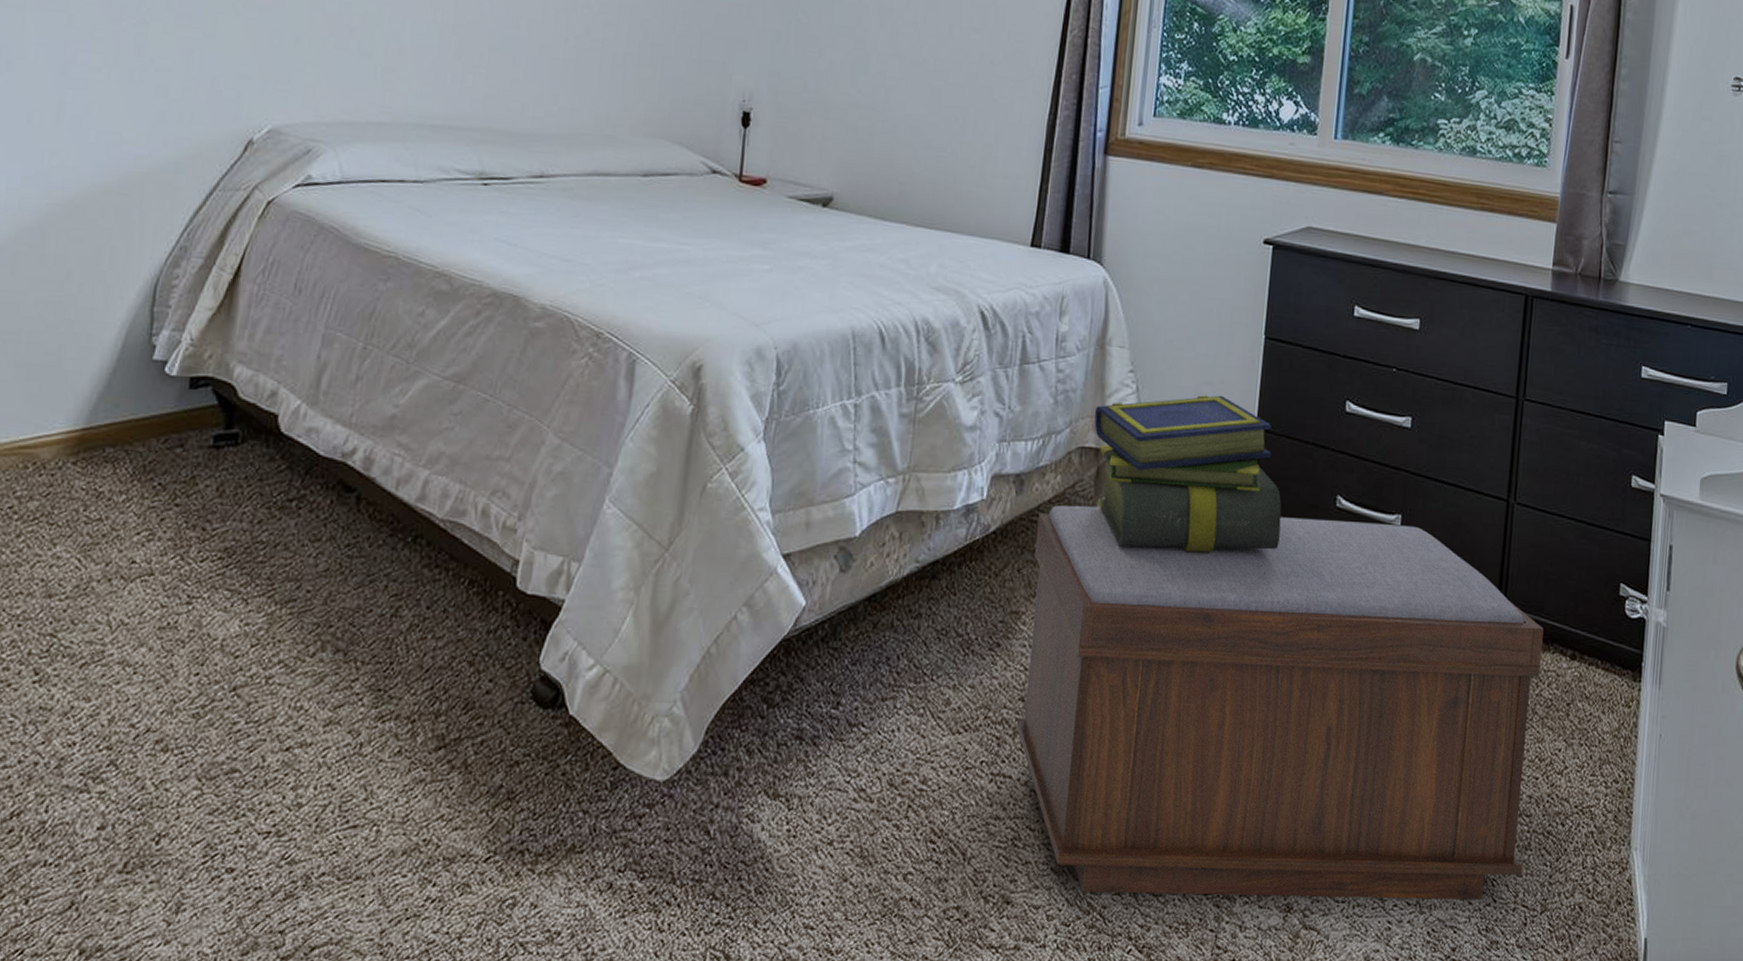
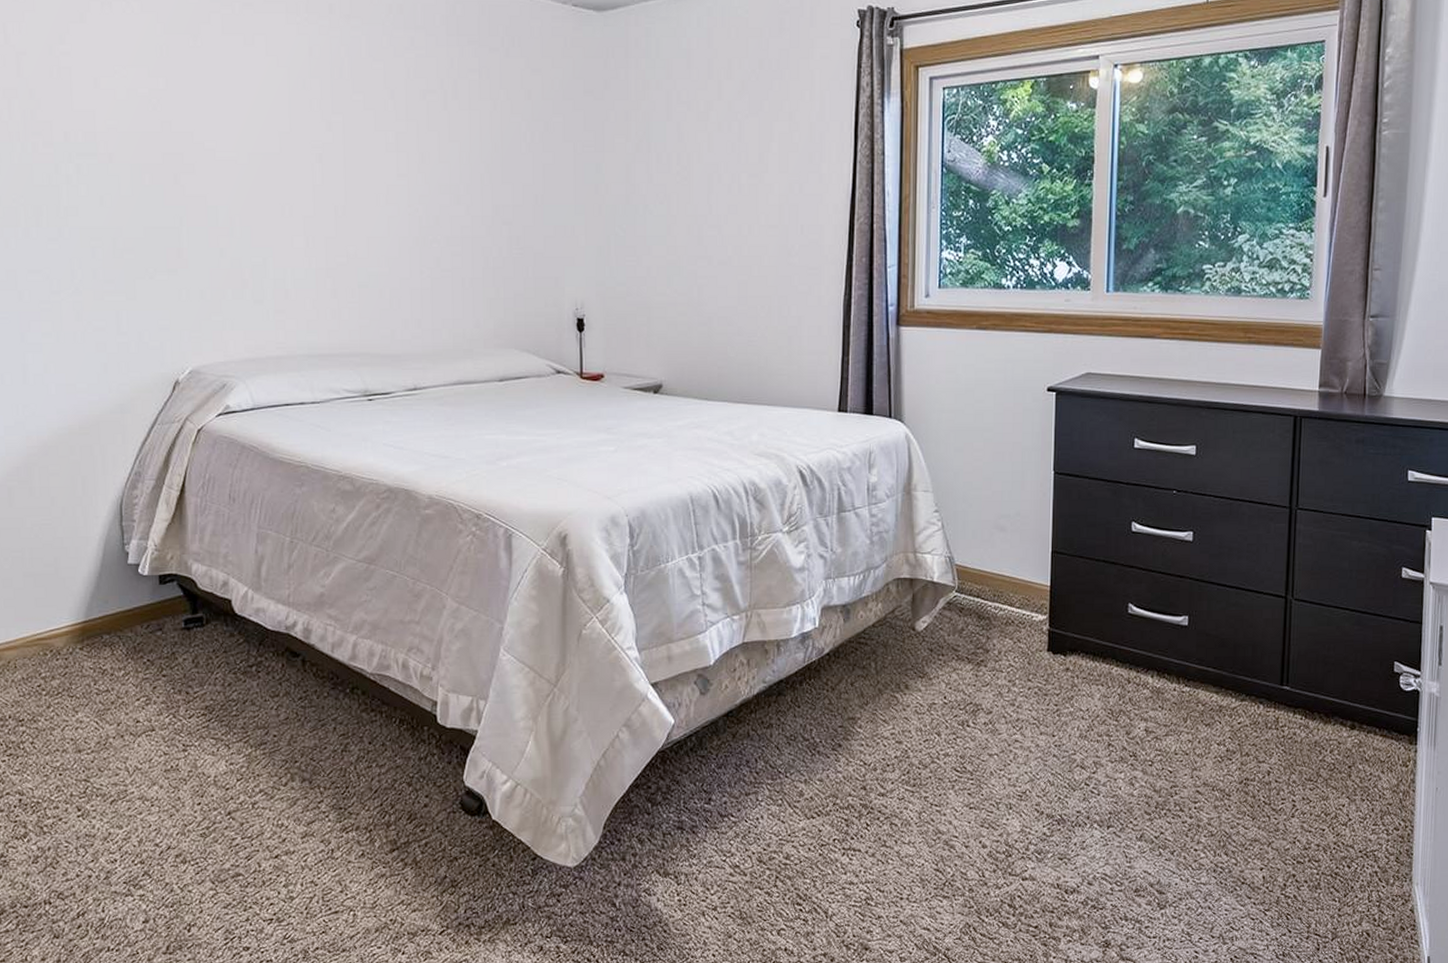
bench: present [1017,505,1544,901] -> none [862,624,1324,939]
stack of books: present [1094,395,1282,553] -> none [906,525,1079,660]

